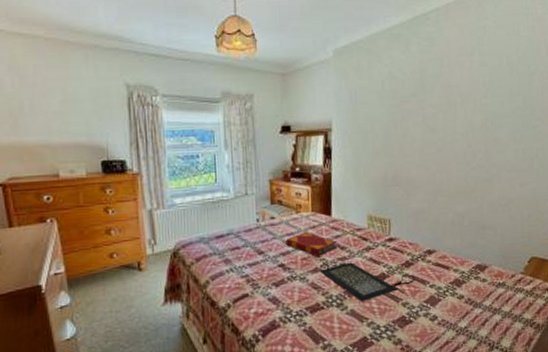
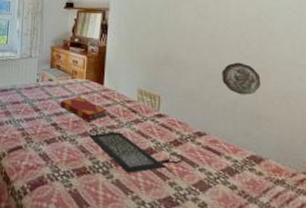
decorative plate: none [450,175,487,208] -> present [222,62,261,95]

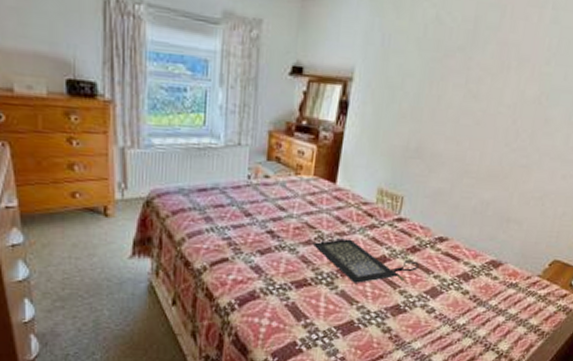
hardback book: present [60,97,108,121] -> none [278,198,339,228]
decorative plate: present [222,62,261,95] -> none [478,156,522,196]

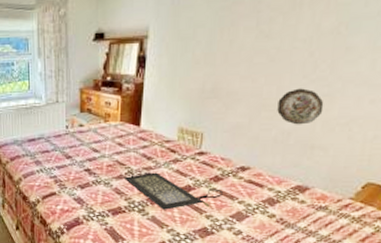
decorative plate: none [478,156,522,196] -> present [277,88,324,125]

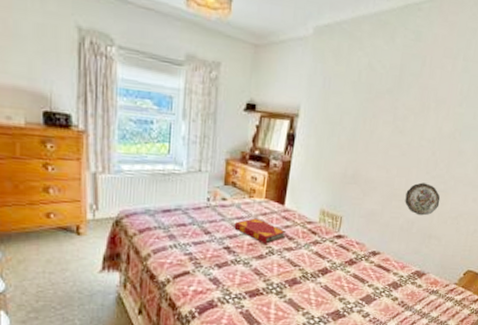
hardback book: none [92,141,145,164] -> present [234,218,287,244]
clutch bag: present [125,172,223,210] -> none [265,253,355,292]

